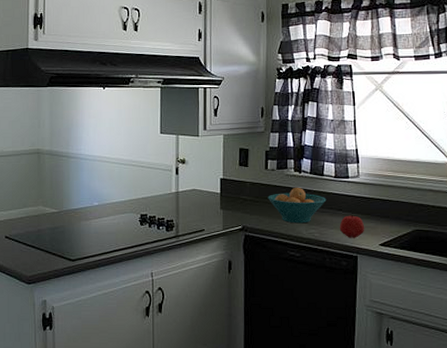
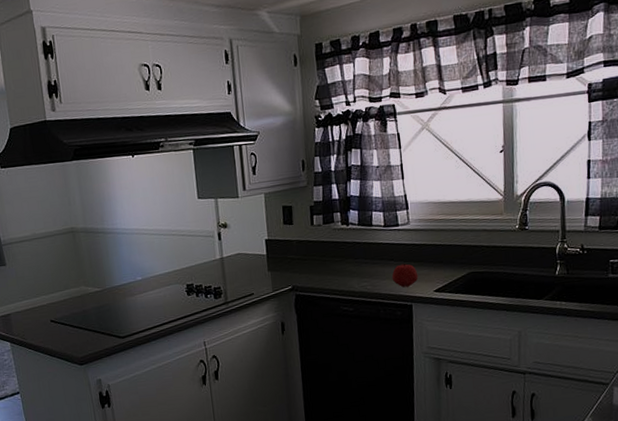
fruit bowl: present [268,187,327,224] -> none [316,240,377,278]

